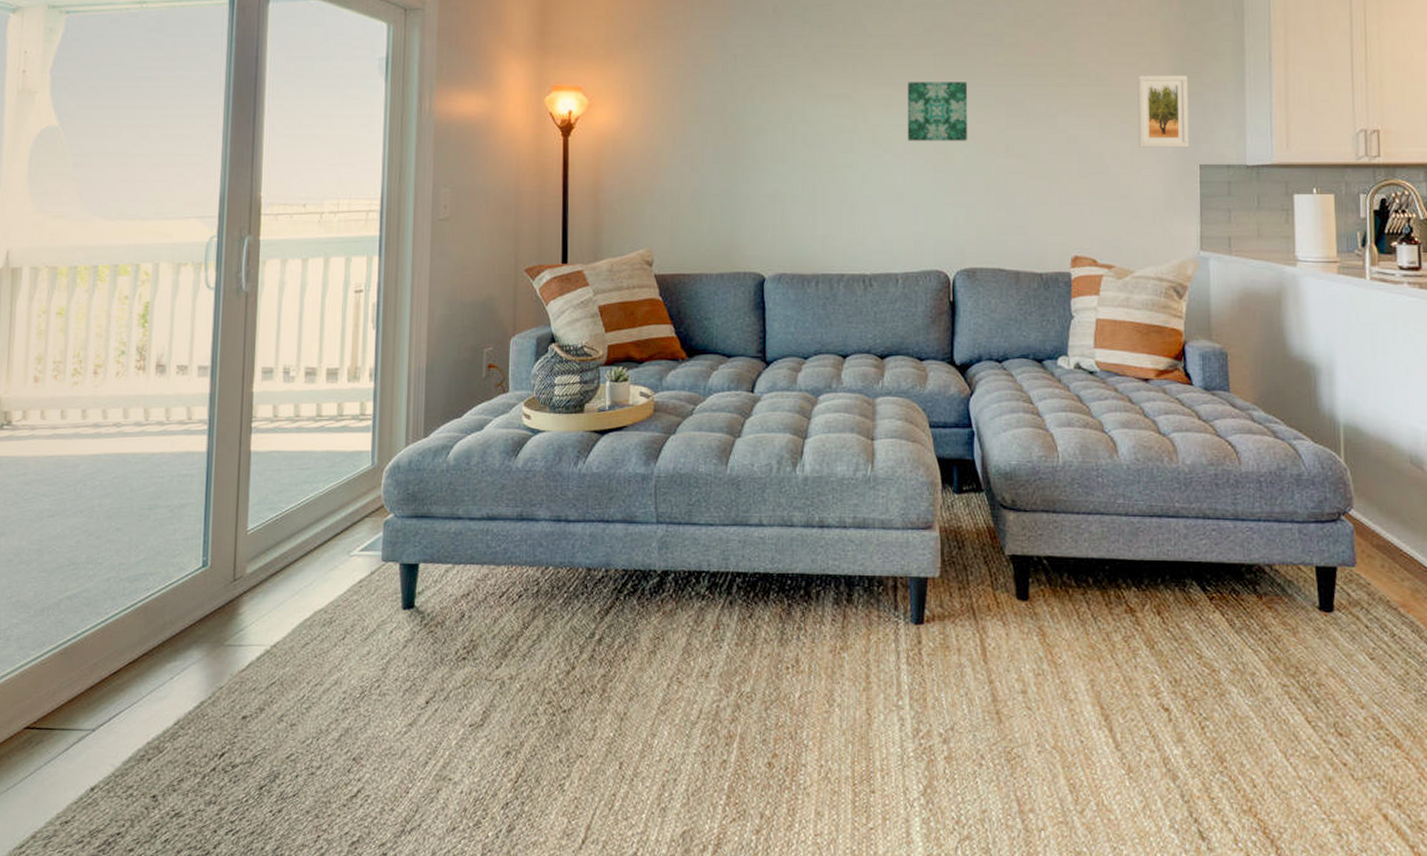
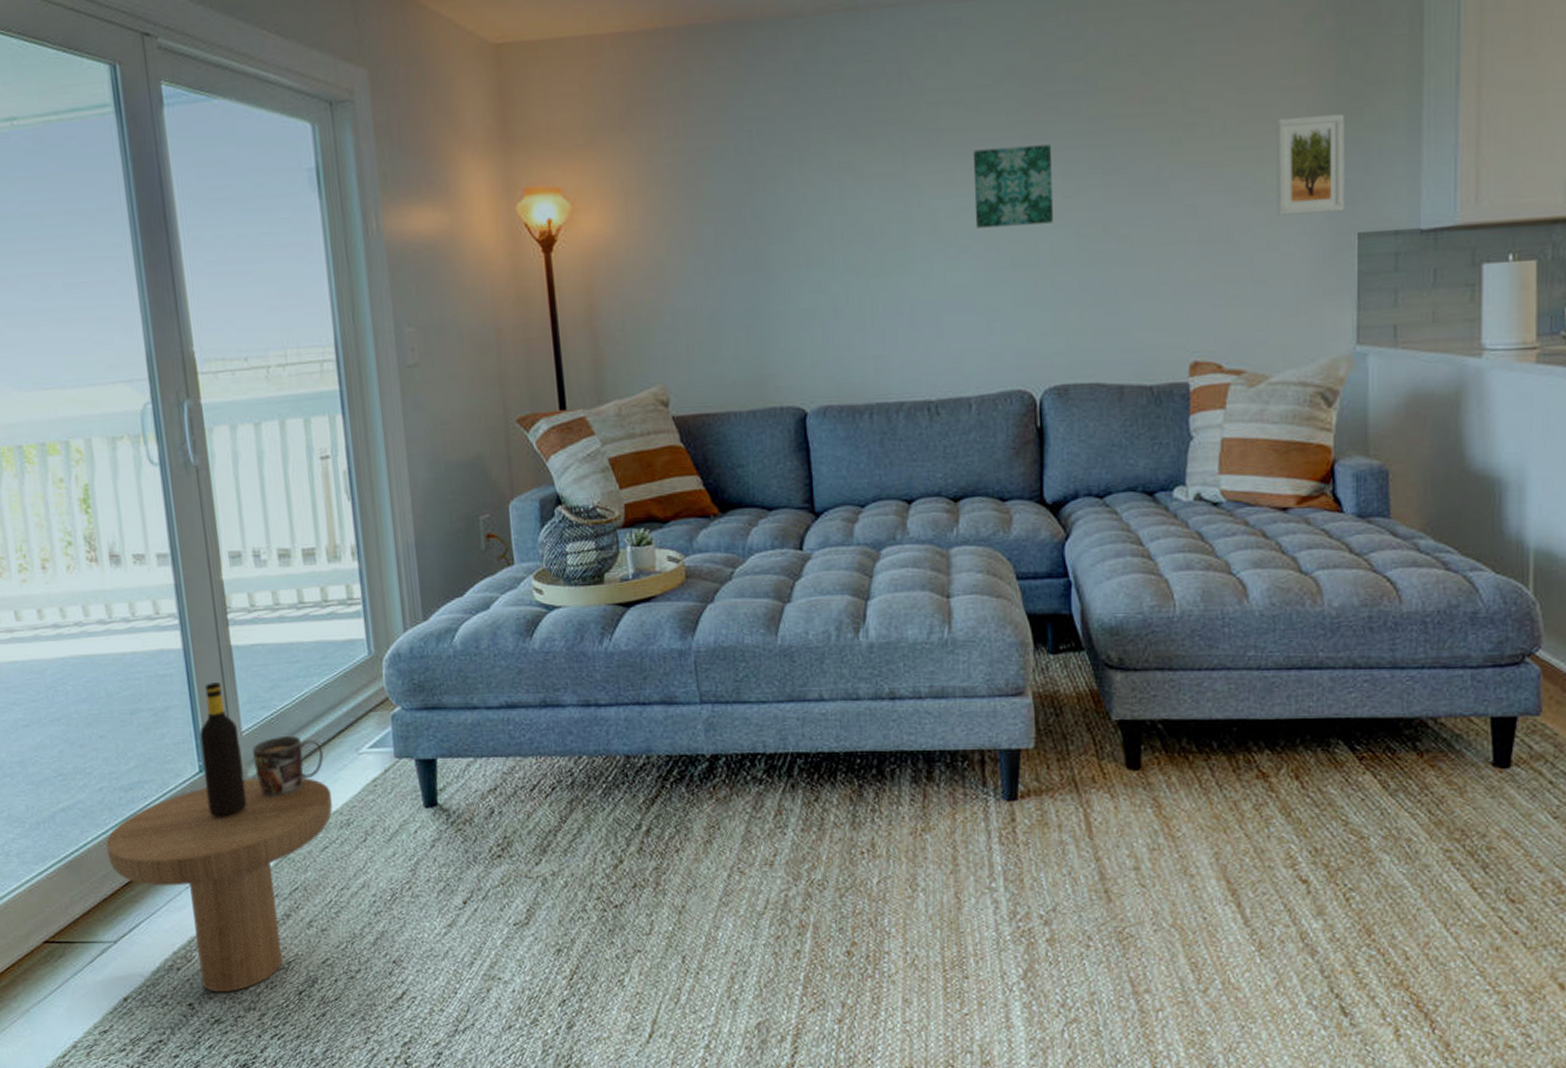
side table: none [102,484,319,785] -> present [106,682,333,993]
mug: none [253,537,318,594] -> present [252,736,324,798]

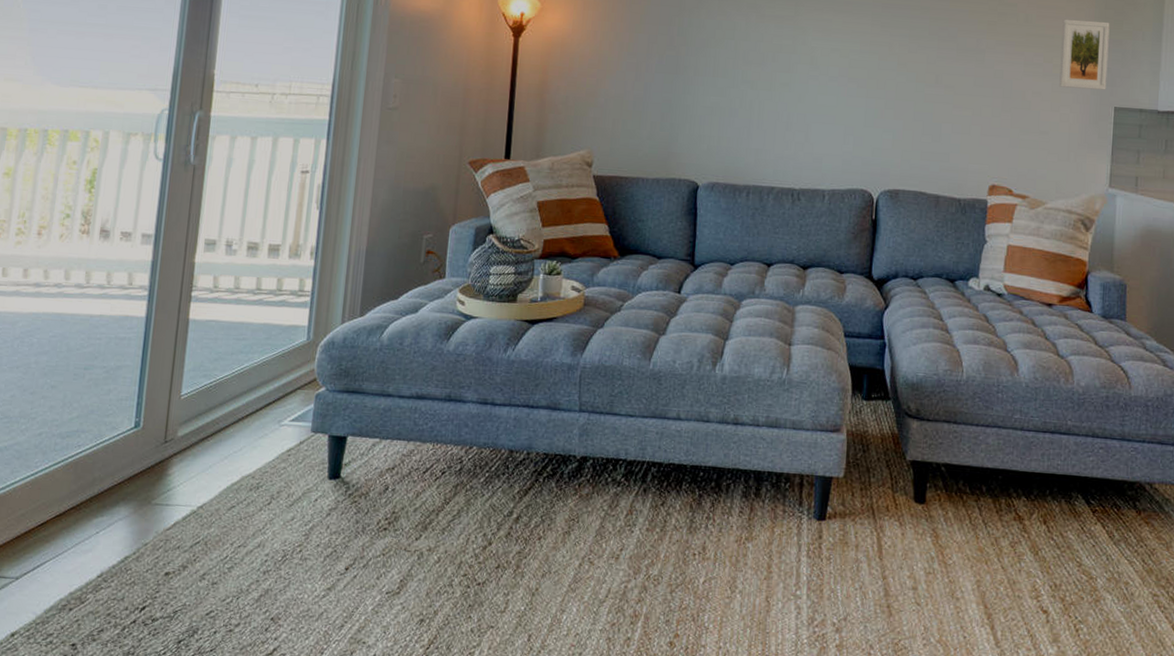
side table: present [106,682,333,993] -> none [31,349,248,636]
mug: present [252,736,324,798] -> none [184,403,250,457]
wall art: present [972,144,1053,228] -> none [843,9,903,69]

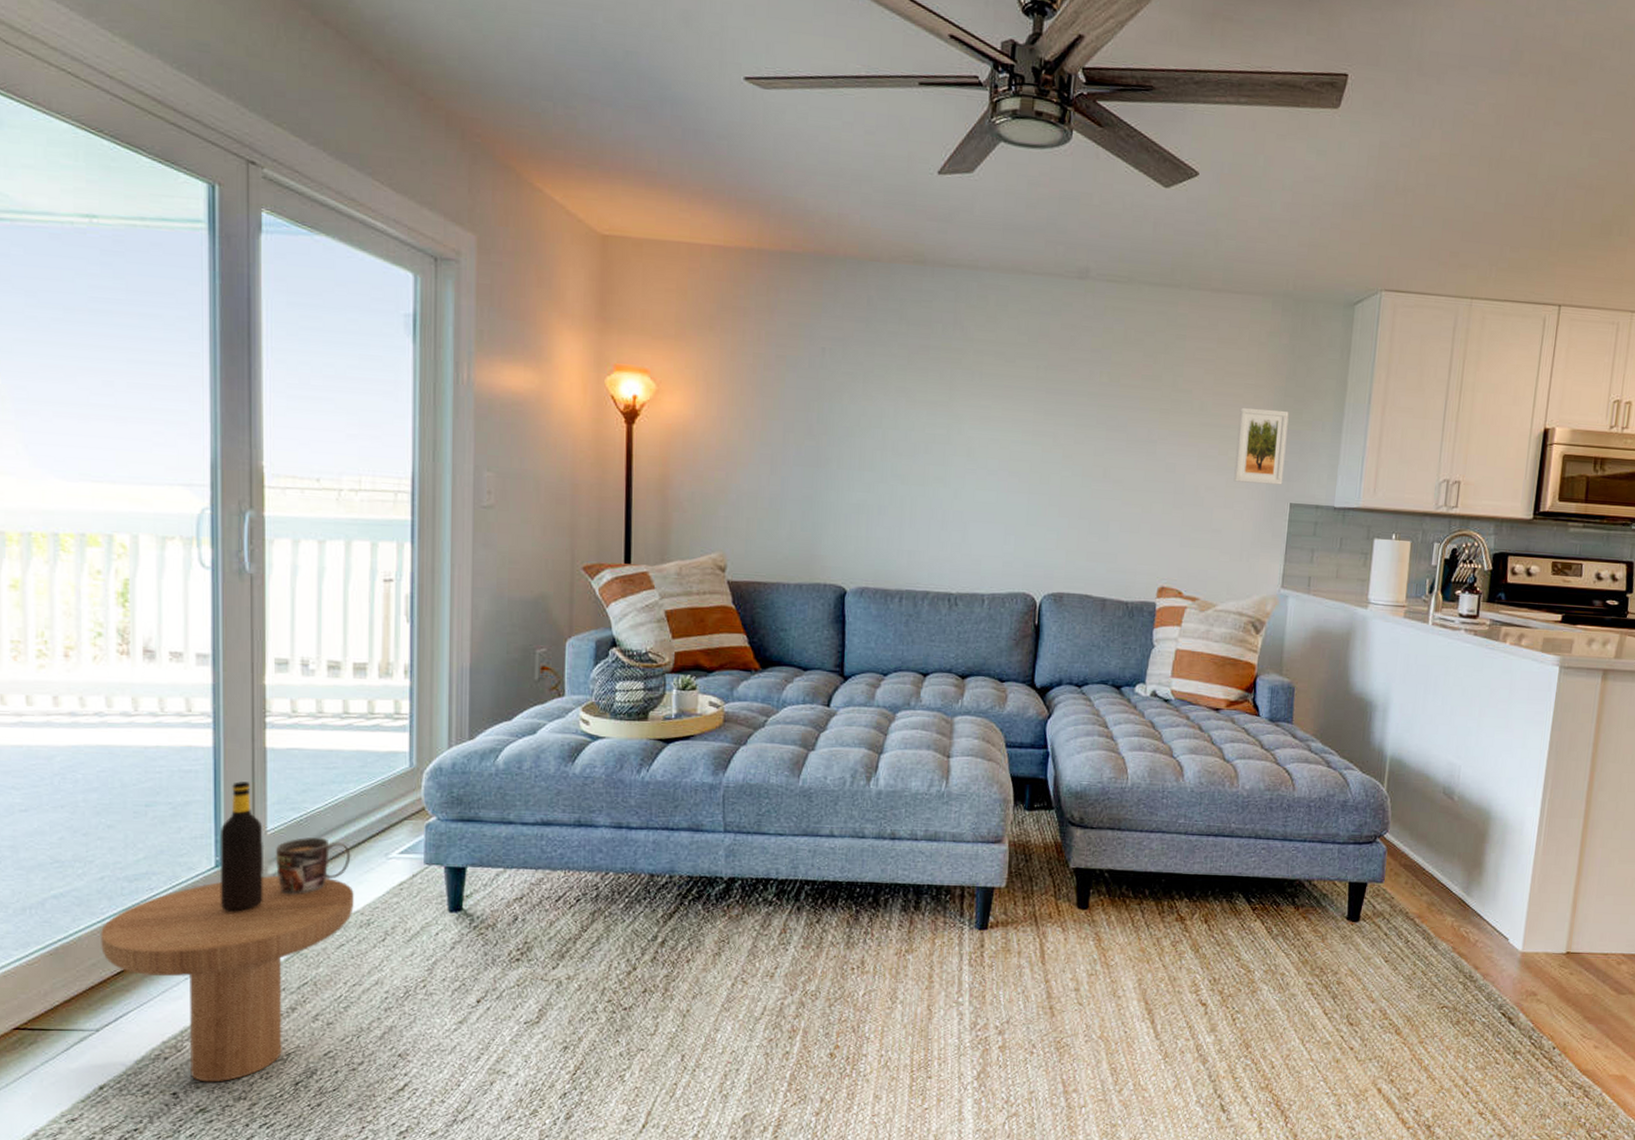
side table: none [31,349,248,636] -> present [101,781,354,1082]
mug: none [184,403,250,457] -> present [275,838,351,895]

